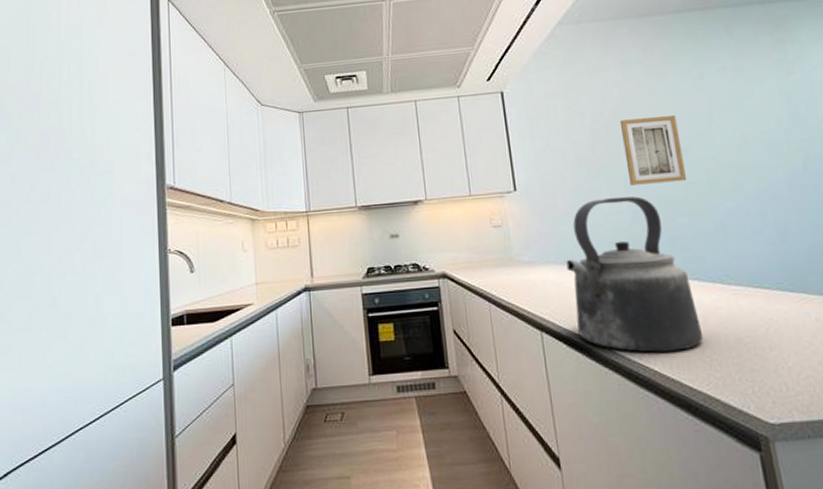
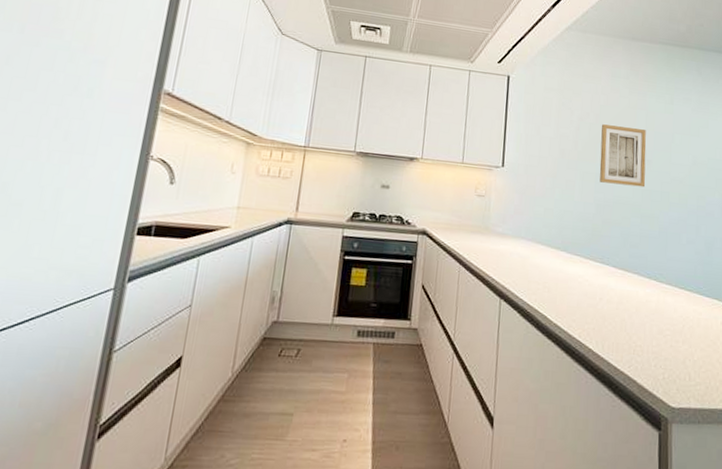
kettle: present [566,196,704,353] -> none [532,188,634,334]

